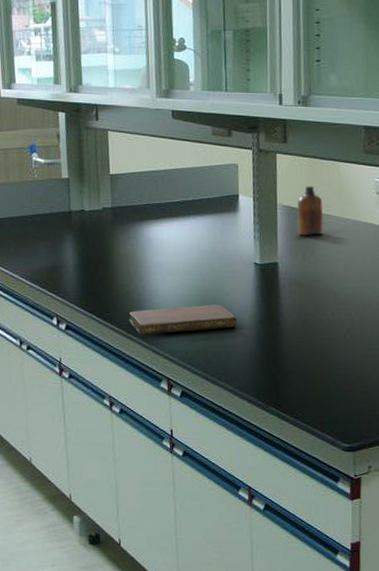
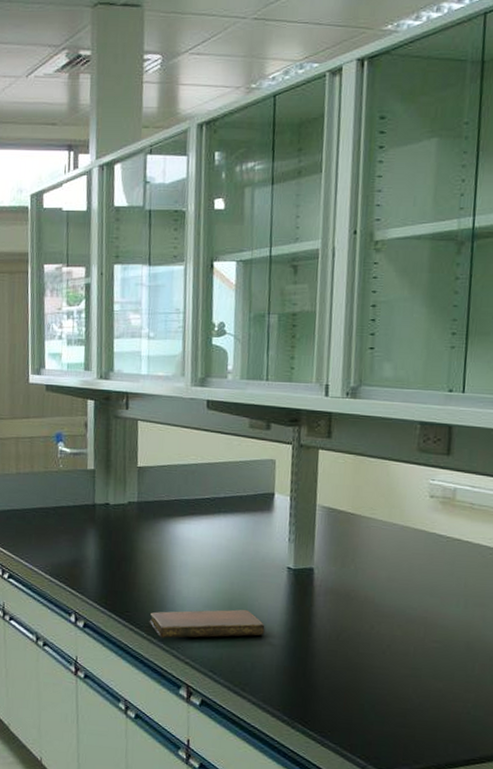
flask: present [296,186,323,236] -> none [337,486,368,541]

